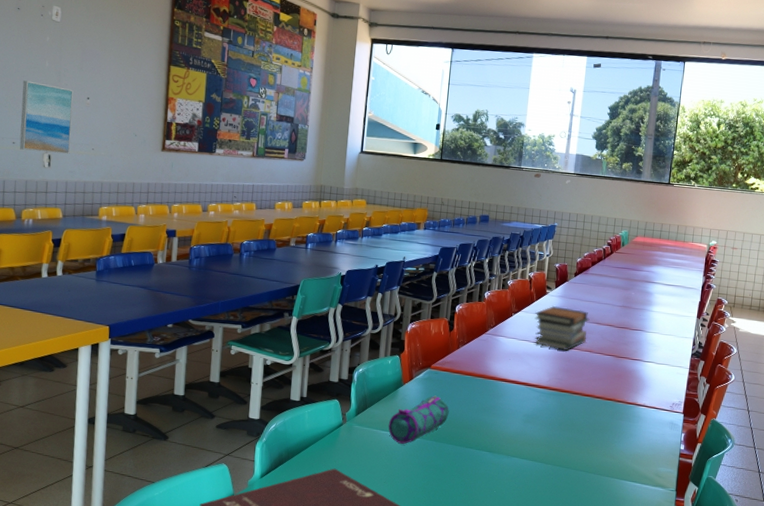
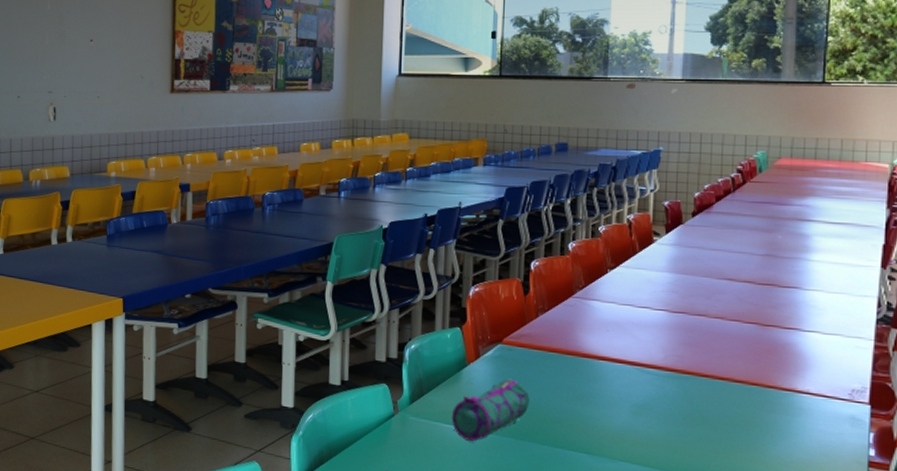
wall art: present [19,80,73,154] -> none [24,27,76,105]
book stack: present [534,305,590,350] -> none [639,257,718,317]

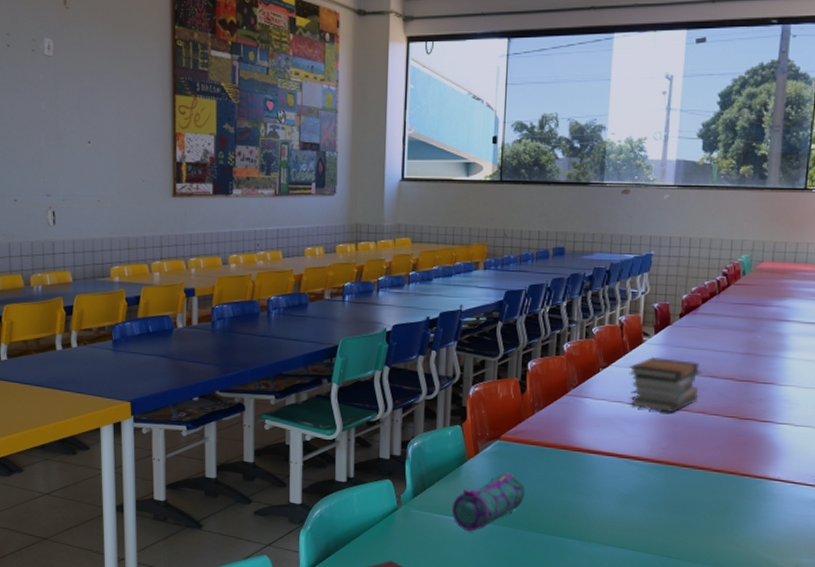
book stack: none [639,257,718,317] -> present [629,356,702,412]

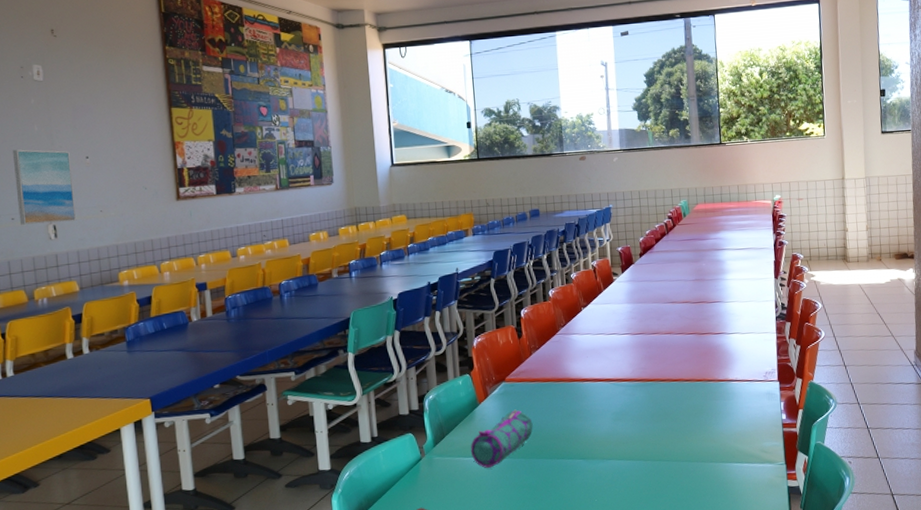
wall art: none [19,128,75,208] -> present [12,149,77,225]
book stack: present [629,356,702,412] -> none [605,291,665,337]

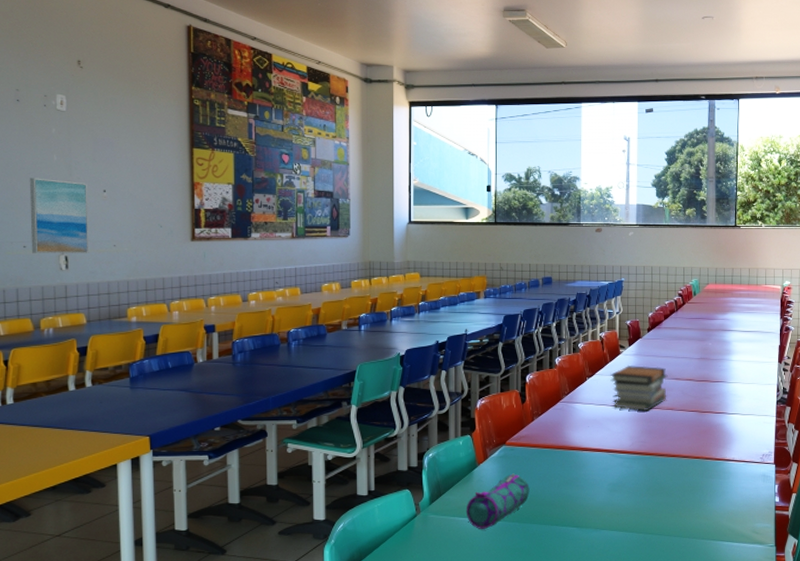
book stack: none [605,291,665,337] -> present [610,365,668,411]

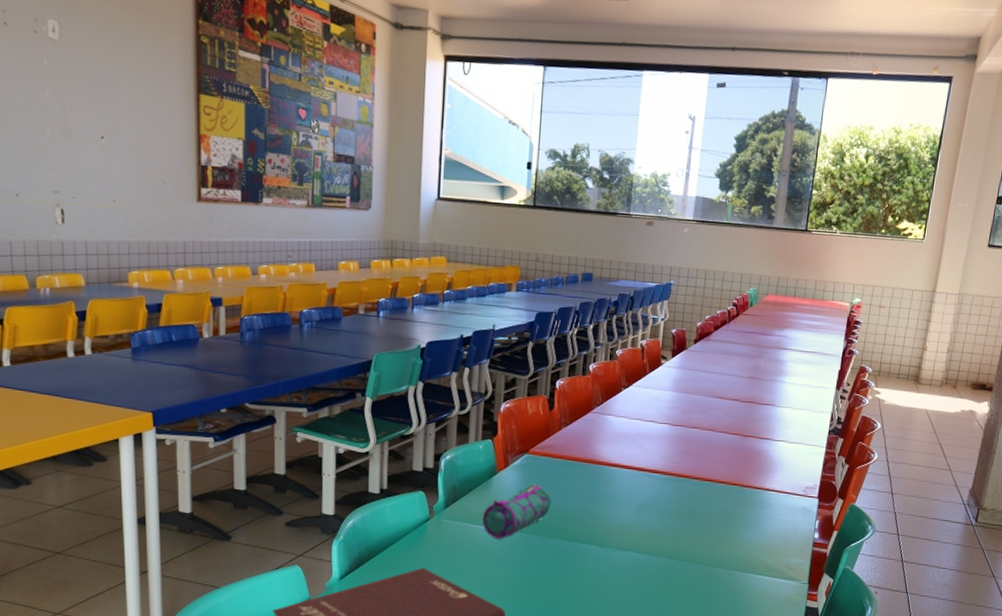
wall art: present [29,178,89,253] -> none [20,116,87,207]
book stack: present [610,365,668,411] -> none [648,378,712,429]

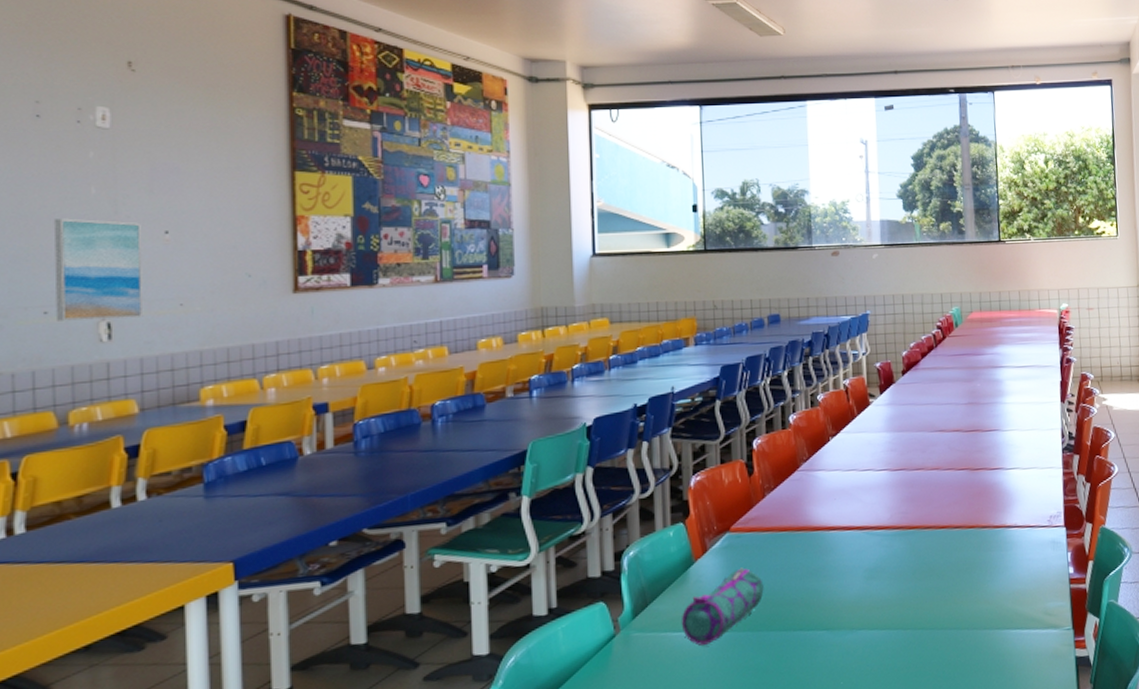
wall art: none [20,116,87,207] -> present [53,218,144,321]

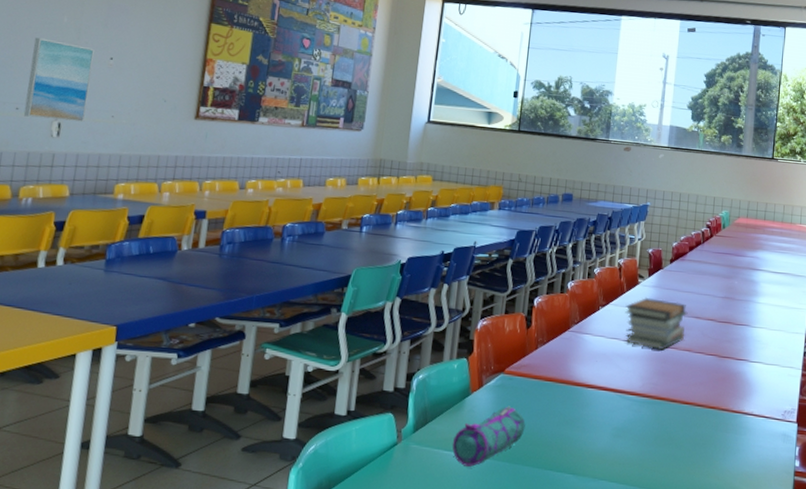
book stack: none [859,417,931,474] -> present [625,297,688,349]

